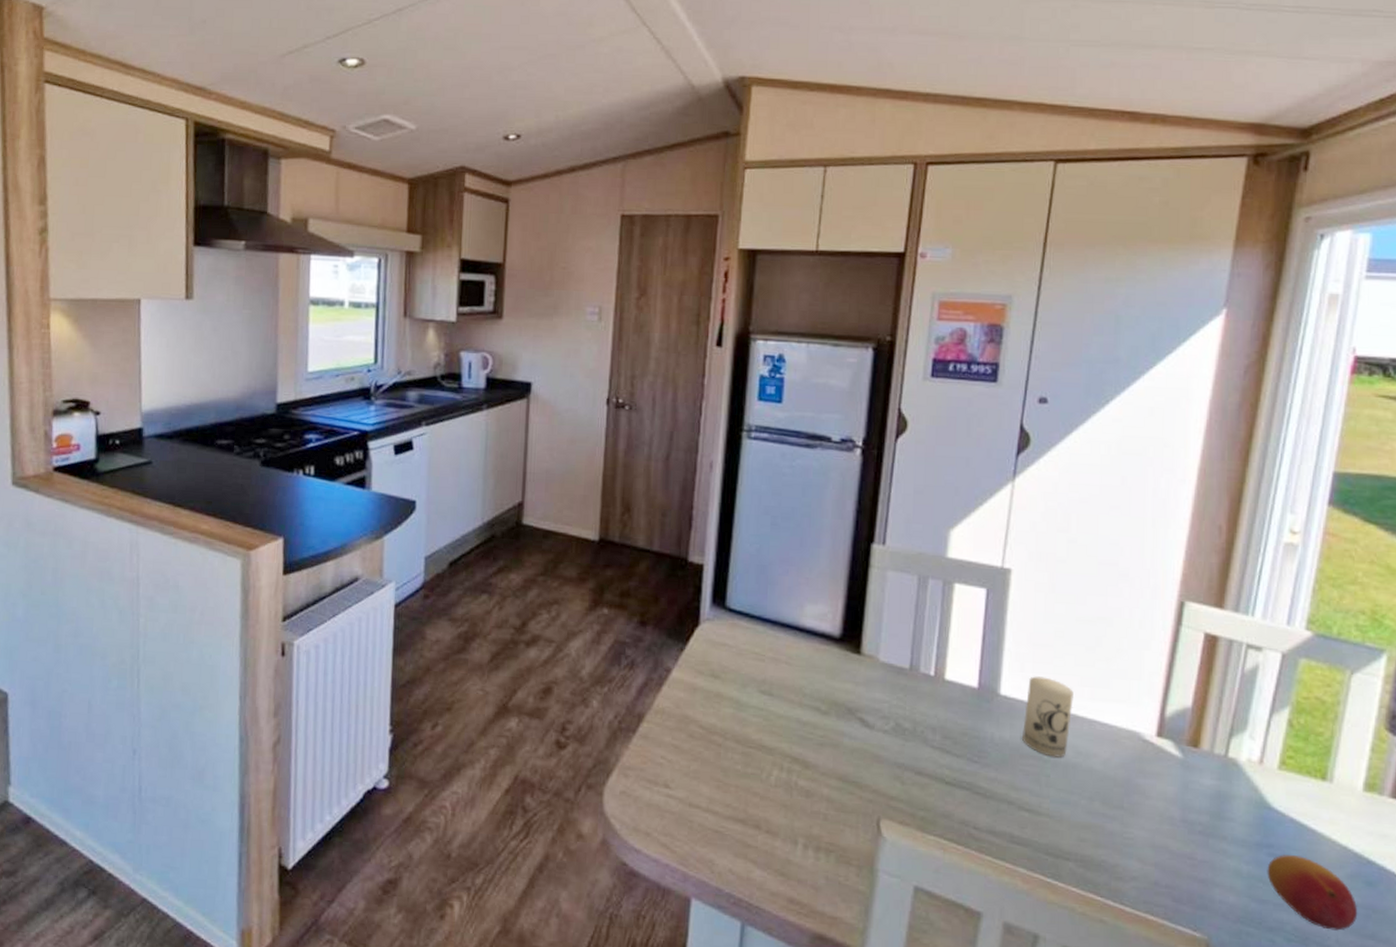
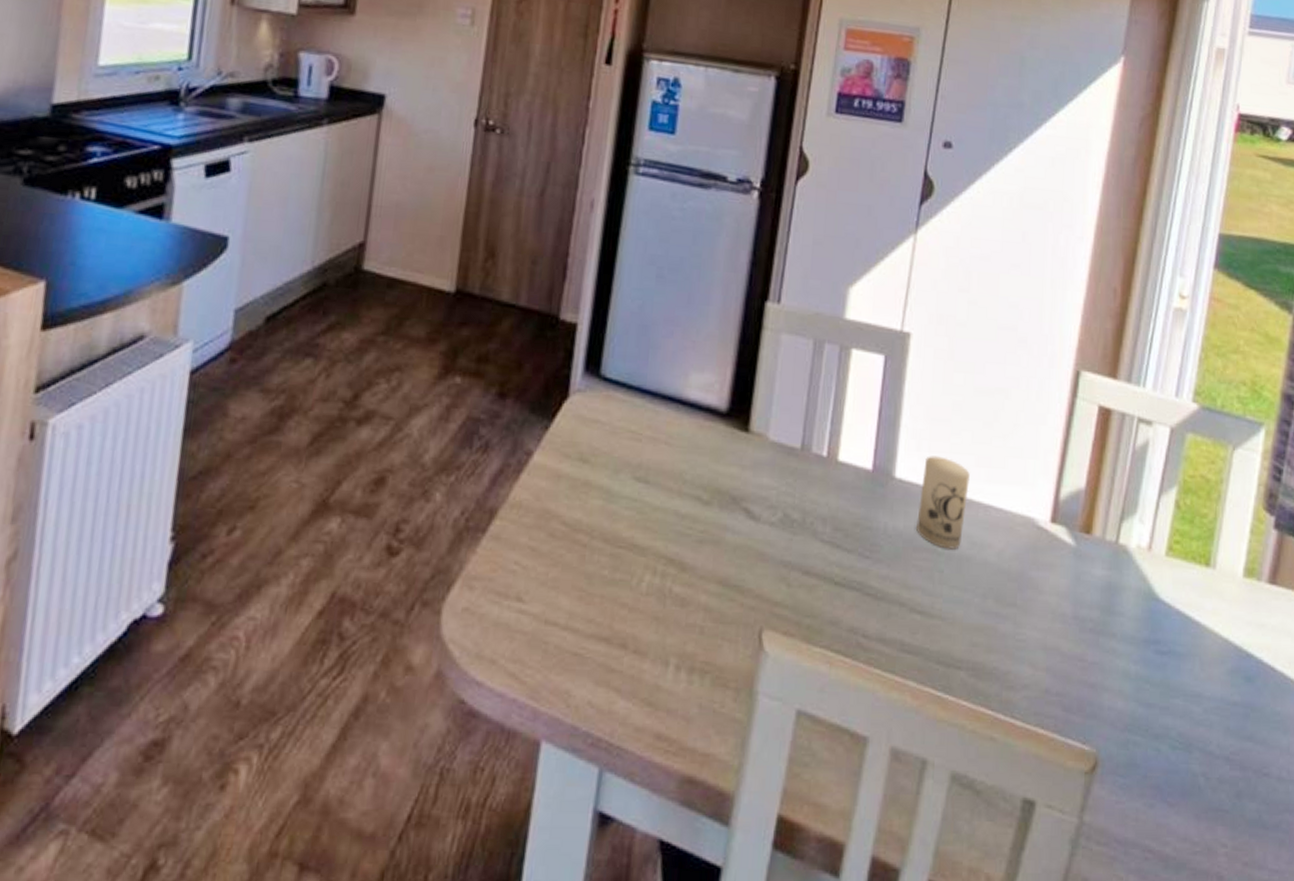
fruit: present [1267,855,1358,931] -> none [1154,651,1238,734]

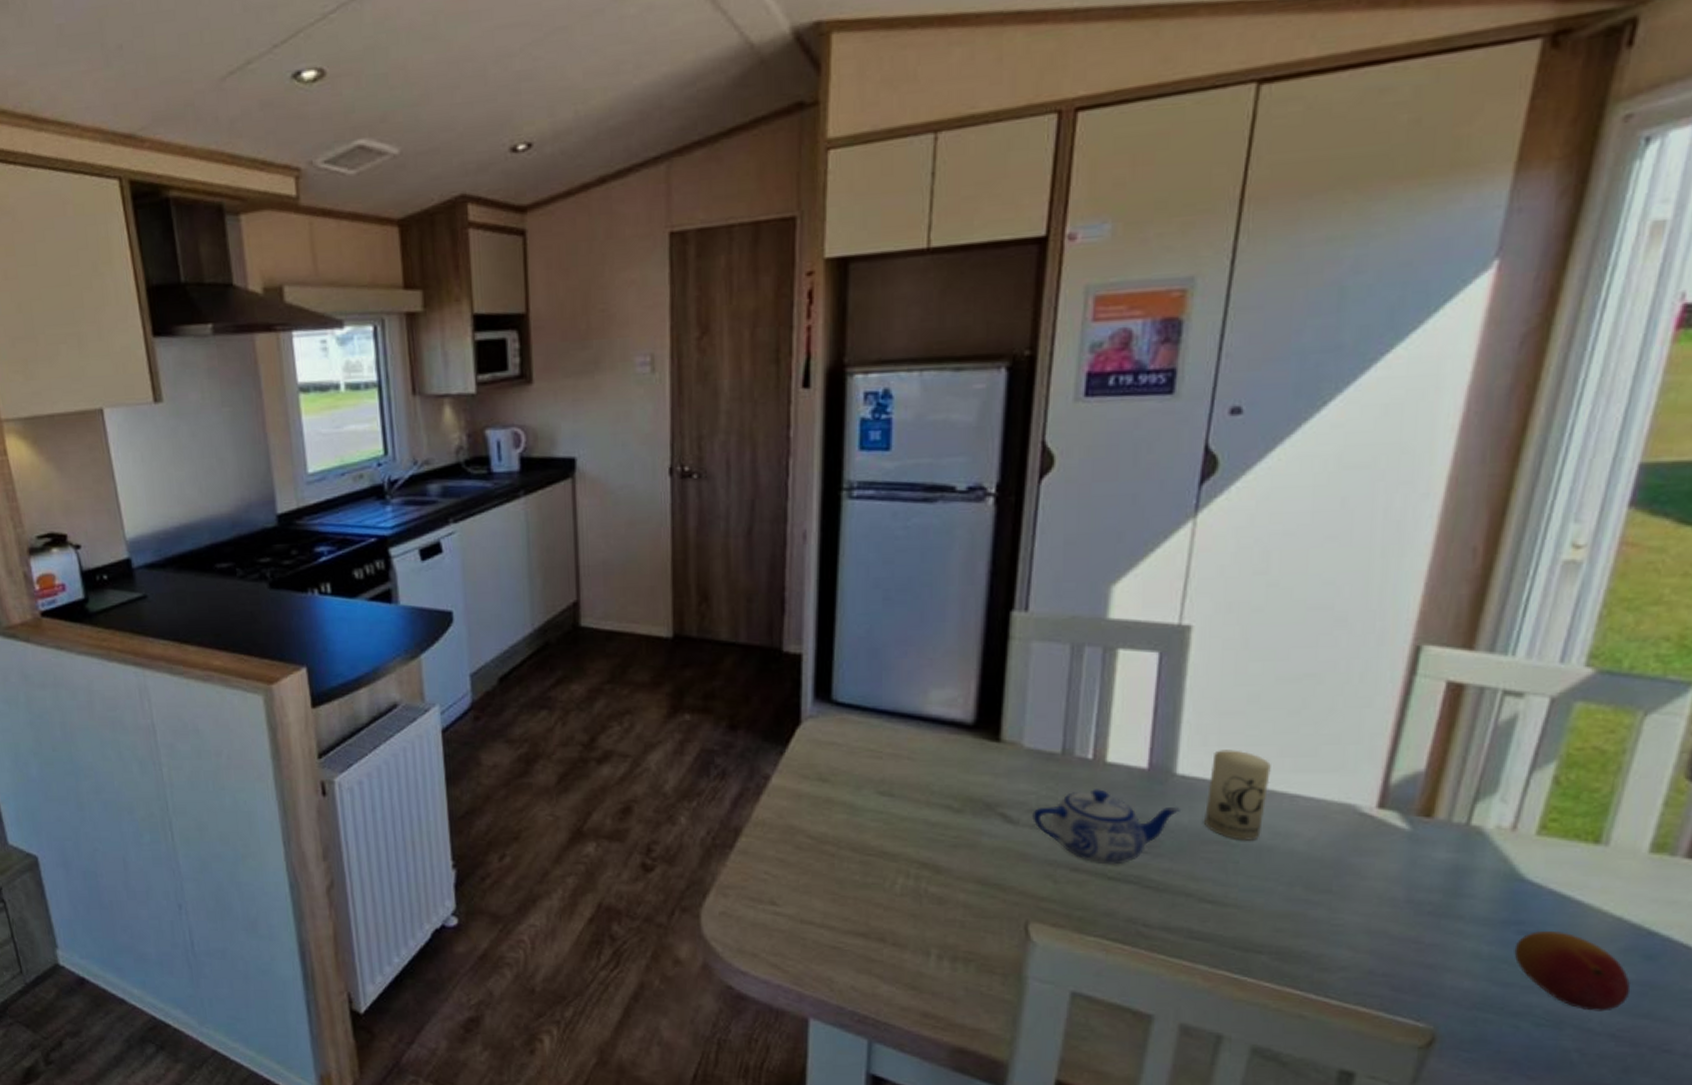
teapot: none [772,488,897,570] -> present [1032,789,1180,865]
fruit: none [1154,651,1238,734] -> present [1514,931,1631,1012]

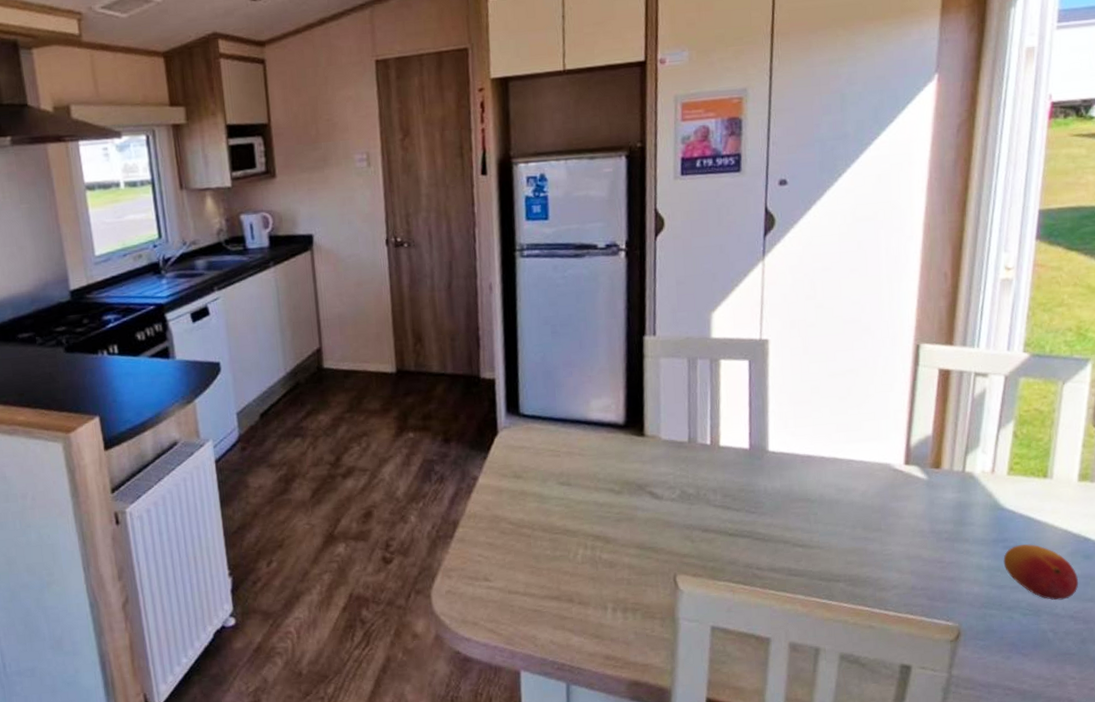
teapot: present [1032,789,1180,865] -> none [672,467,774,525]
candle: present [1204,750,1271,841] -> none [791,429,832,497]

